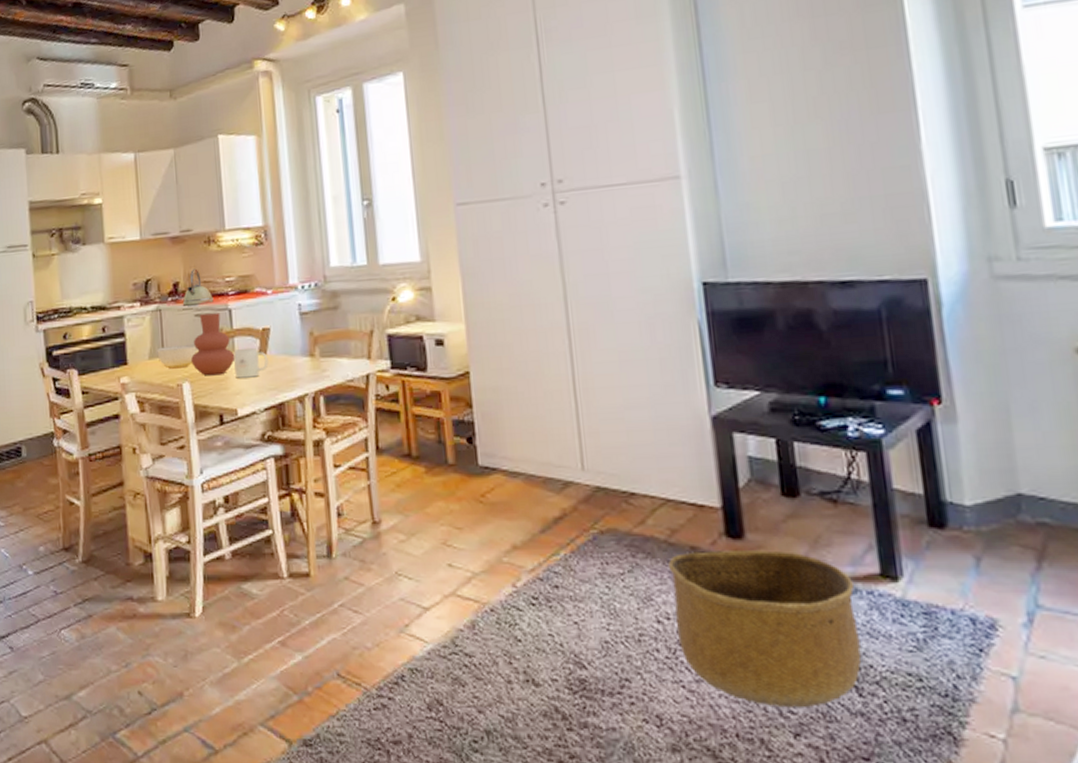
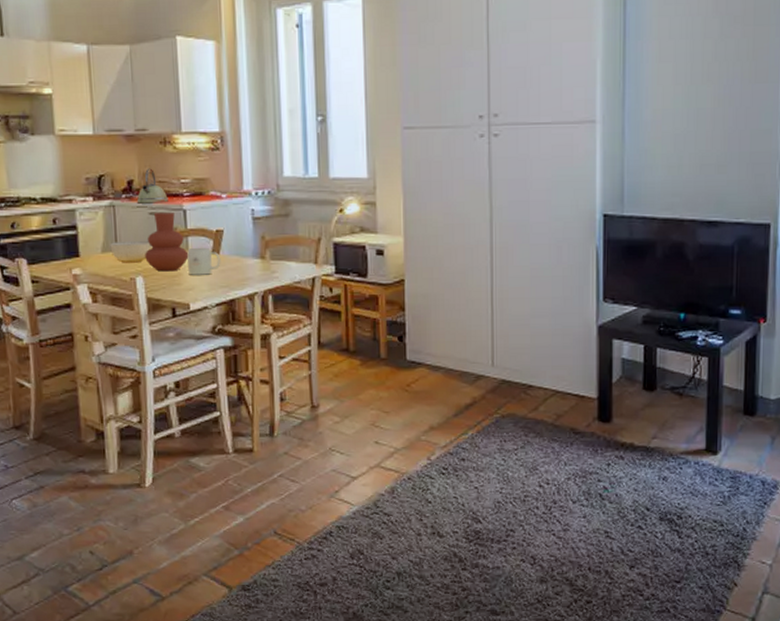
basket: present [667,550,862,708] -> none [552,431,687,548]

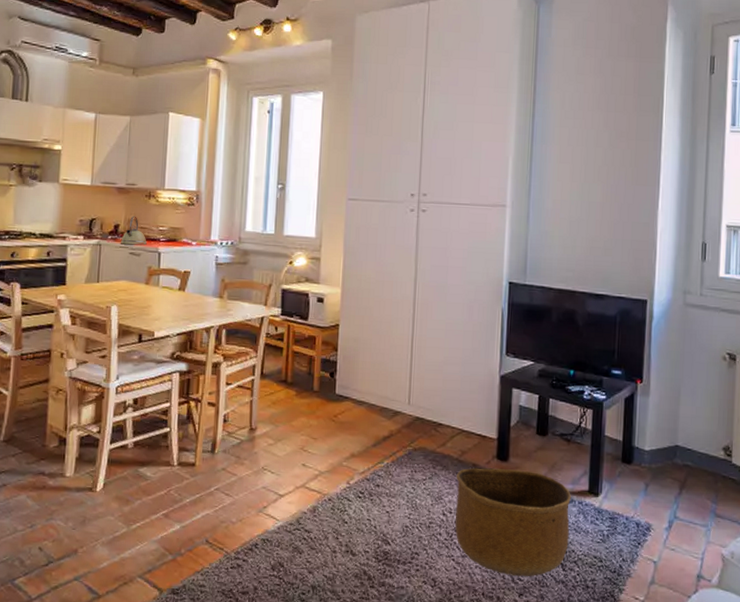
bowl: present [110,241,151,264] -> none [93,275,128,295]
vase: present [145,212,189,272] -> none [121,253,159,303]
mug: present [187,247,221,277] -> none [157,284,186,309]
basket: none [552,431,687,548] -> present [455,467,572,577]

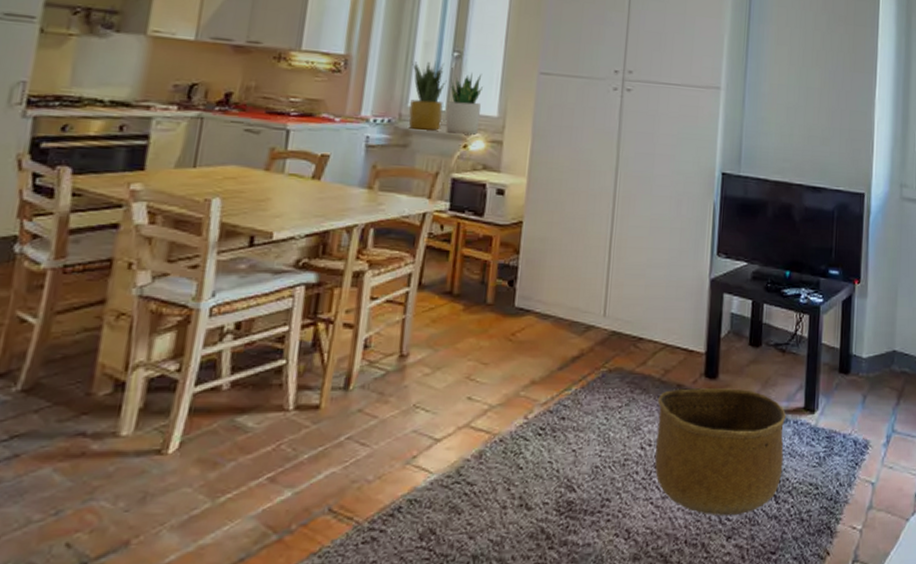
kettle: present [120,216,147,246] -> none [231,82,271,121]
planter: none [246,193,274,250] -> present [408,61,447,131]
planter: none [274,201,302,254] -> present [445,72,483,135]

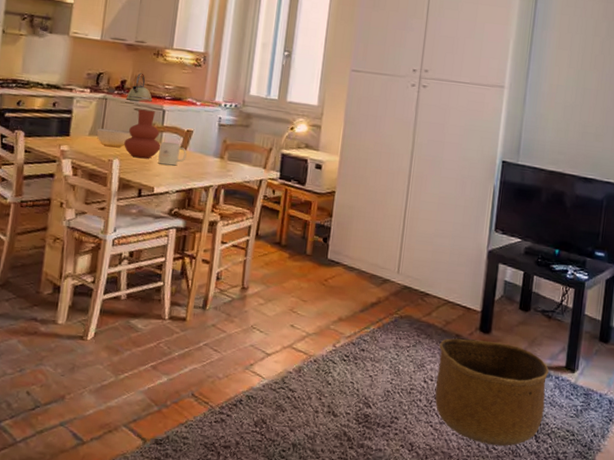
bowl: none [186,157,239,184] -> present [96,128,131,148]
vase: none [228,130,284,195] -> present [124,109,161,158]
kettle: none [231,82,271,121] -> present [125,73,153,103]
mug: none [279,170,321,203] -> present [158,141,187,166]
planter: present [408,61,447,131] -> none [250,59,279,115]
planter: present [445,72,483,135] -> none [277,68,306,120]

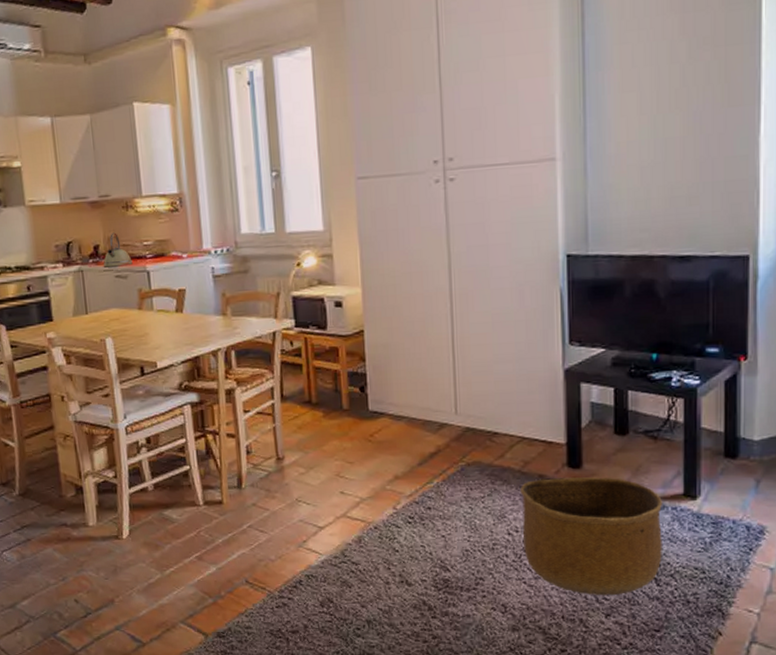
bowl: present [96,128,131,148] -> none [80,303,119,326]
vase: present [124,109,161,158] -> none [113,274,154,332]
mug: present [158,141,187,166] -> none [152,306,185,336]

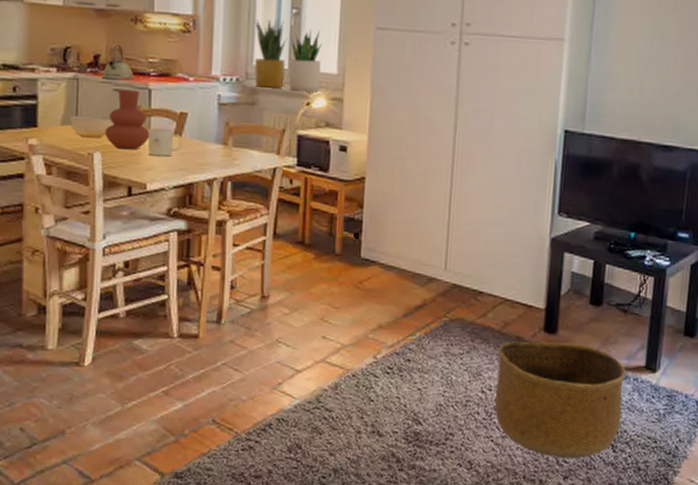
bowl: none [80,303,119,326] -> present [70,115,112,139]
vase: none [113,274,154,332] -> present [105,90,150,150]
mug: none [152,306,185,336] -> present [148,127,183,157]
planter: none [237,184,273,255] -> present [254,18,288,89]
planter: none [273,189,308,255] -> present [288,29,321,93]

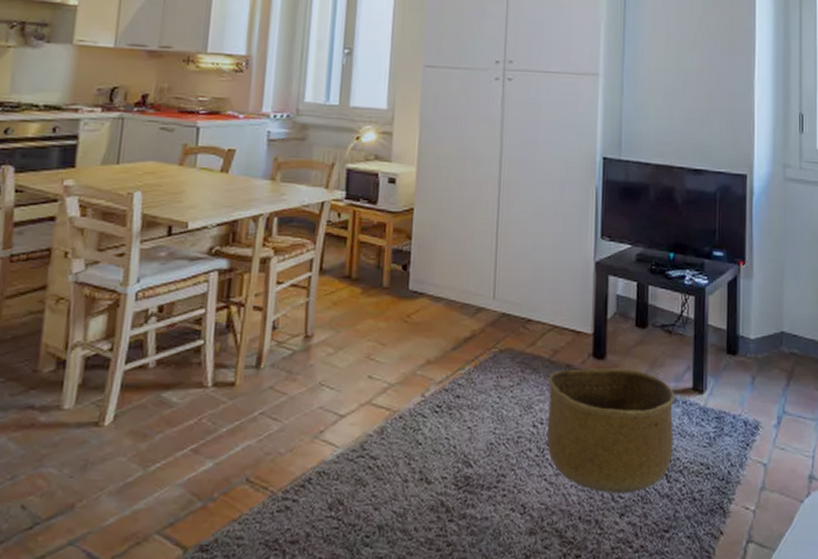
bowl: present [70,115,112,139] -> none [111,154,157,178]
kettle: present [101,44,134,81] -> none [148,84,183,119]
vase: present [105,90,150,150] -> none [148,128,196,188]
mug: present [148,127,183,157] -> none [192,165,229,195]
planter: present [254,18,288,89] -> none [305,58,339,124]
planter: present [288,29,321,93] -> none [339,67,372,128]

